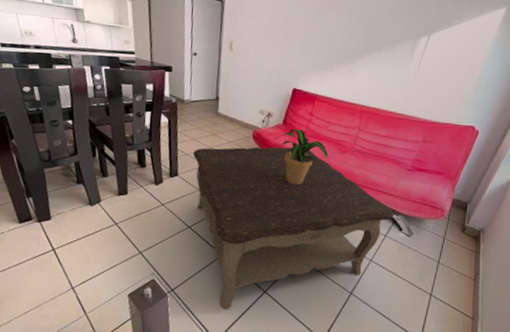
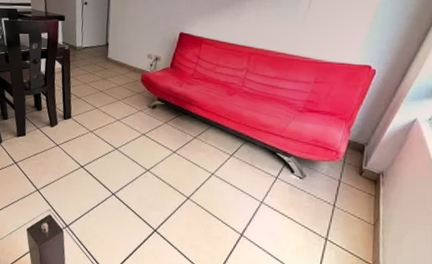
coffee table: present [193,147,395,310] -> none [85,89,286,247]
potted plant: present [272,129,328,185] -> none [160,72,216,127]

